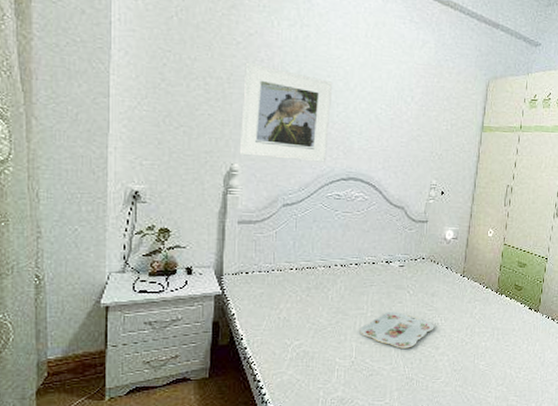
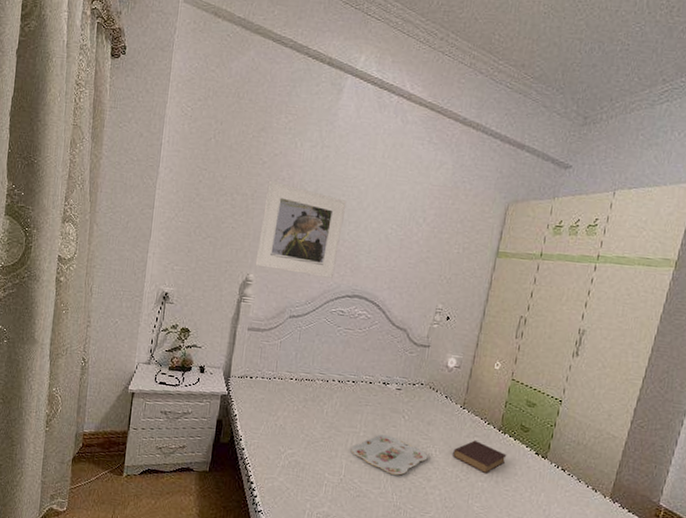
book: none [457,305,505,334] -> present [453,440,507,474]

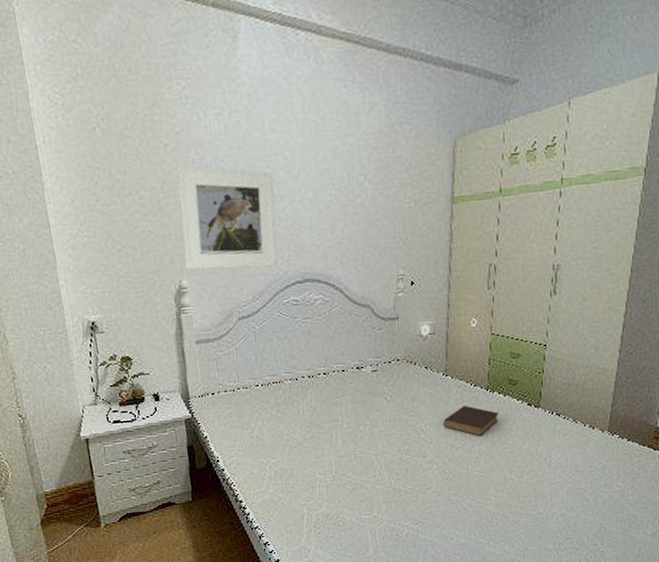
serving tray: present [350,434,428,475] -> none [337,420,419,460]

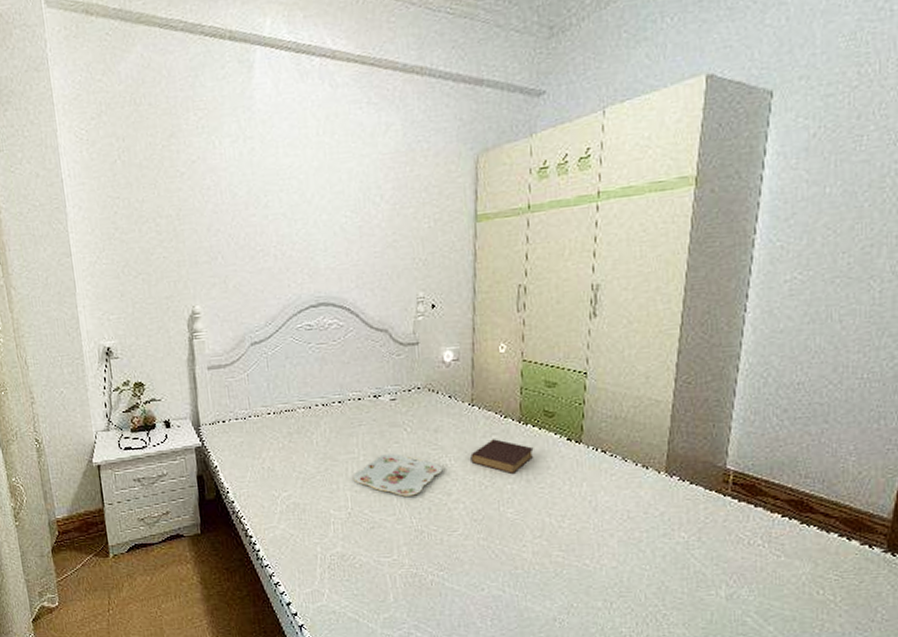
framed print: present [176,165,278,270] -> none [192,192,291,295]
serving tray: none [337,420,419,460] -> present [352,453,443,497]

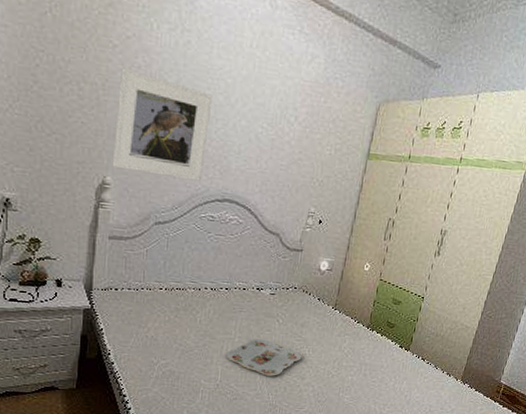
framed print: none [192,192,291,295] -> present [112,67,213,181]
book: present [470,439,534,475] -> none [325,339,374,369]

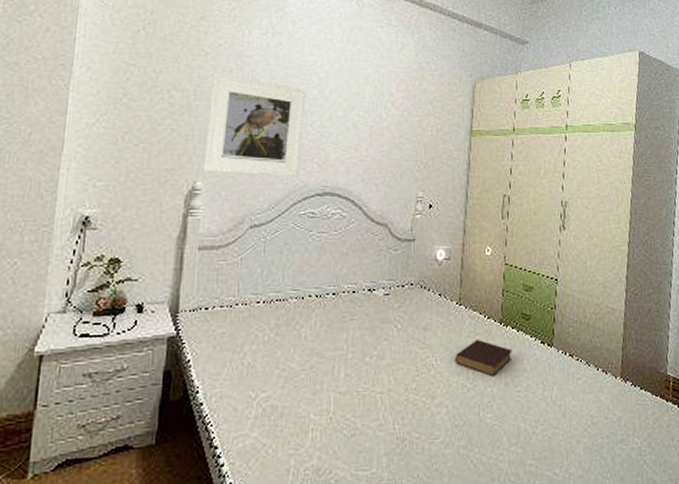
serving tray: present [226,339,302,376] -> none [338,351,429,399]
book: none [325,339,374,369] -> present [455,340,512,377]

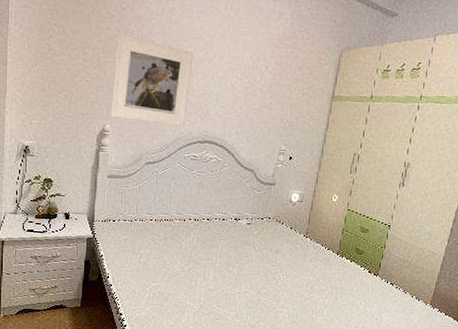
book: present [455,340,512,377] -> none [298,264,344,292]

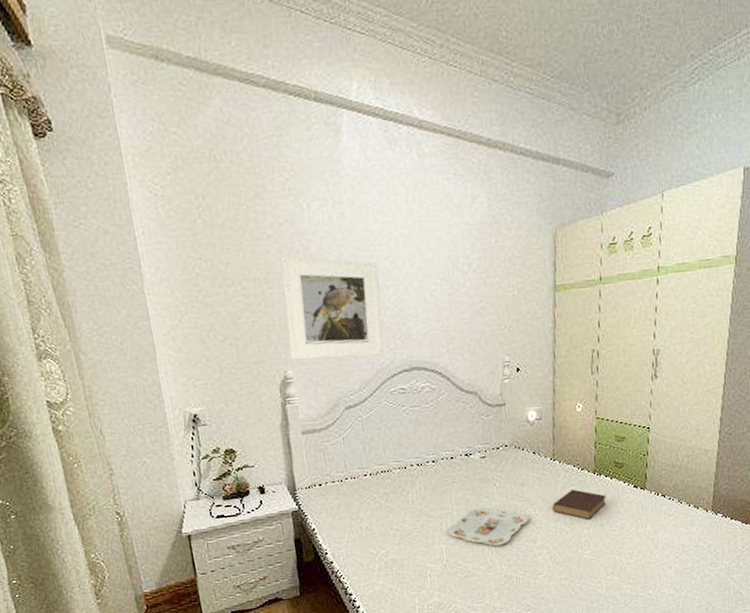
serving tray: none [208,264,277,299] -> present [447,507,529,546]
book: none [298,264,344,292] -> present [553,489,606,520]

